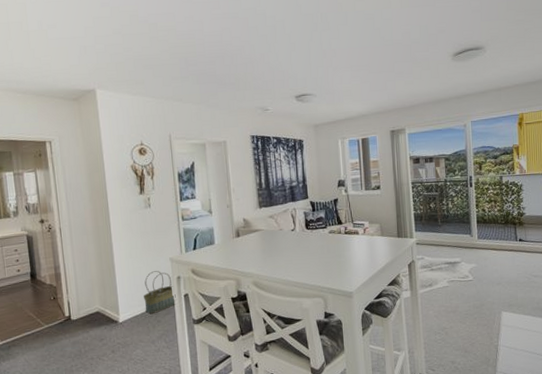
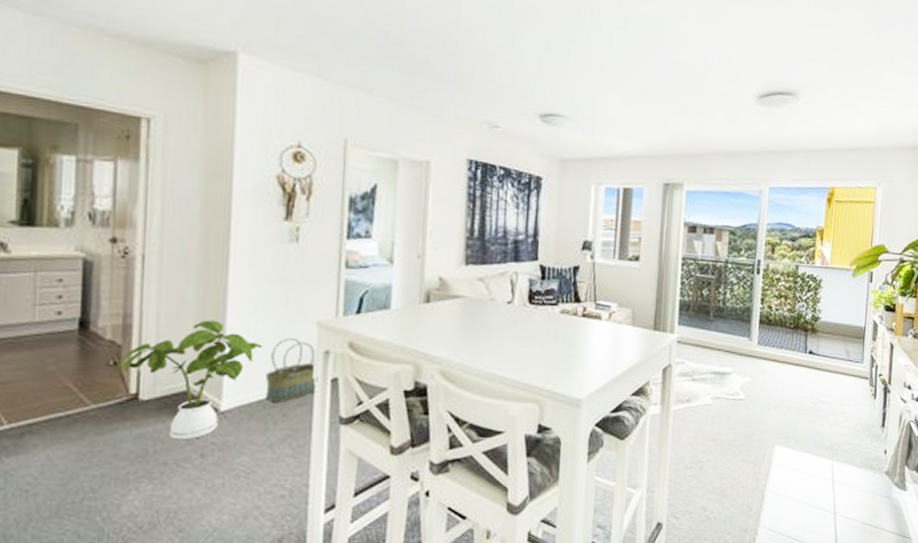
house plant: none [56,265,139,343] -> present [118,320,263,441]

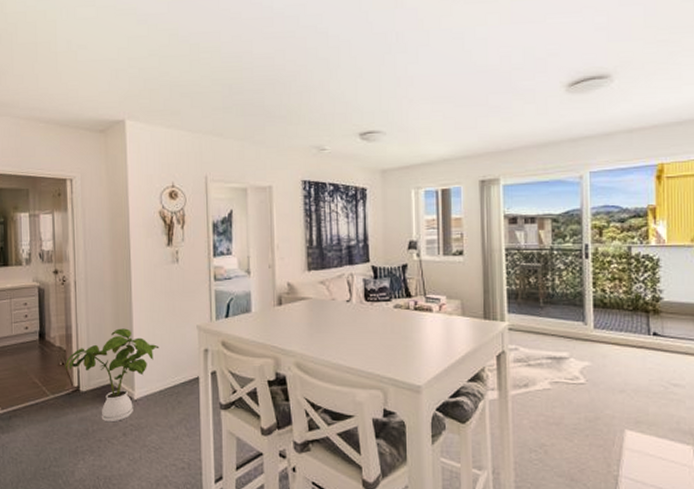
basket: present [265,338,318,404] -> none [164,340,201,393]

